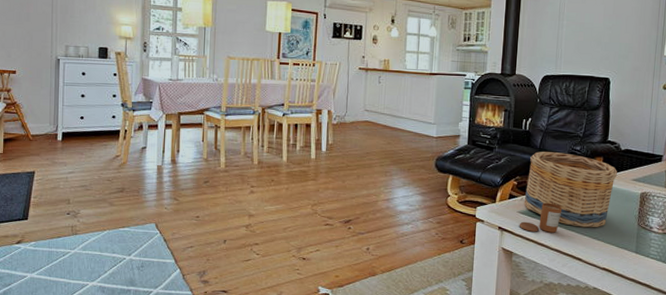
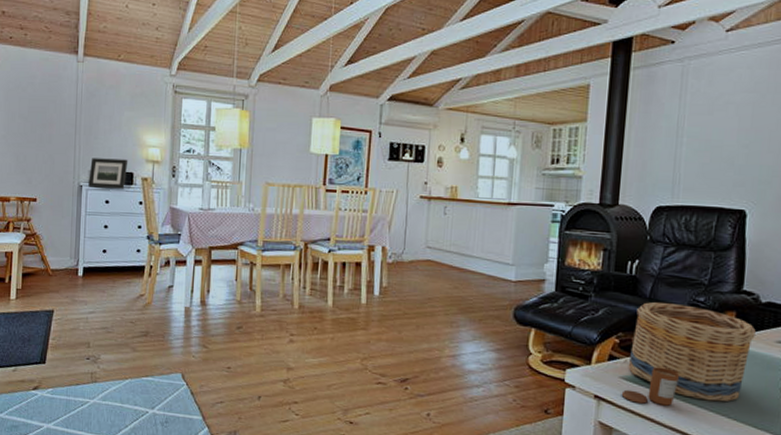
picture frame: none [65,34,103,62] -> present [88,158,128,189]

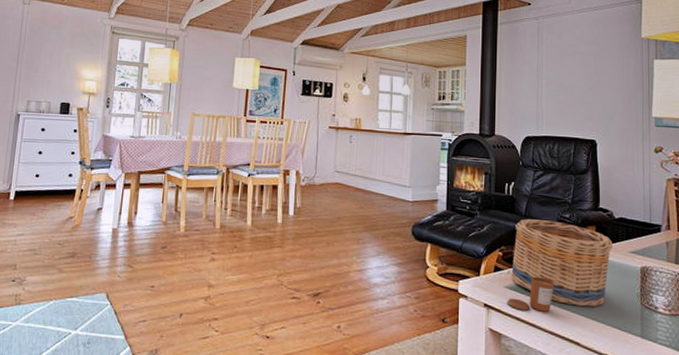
picture frame: present [88,158,128,189] -> none [26,89,66,118]

